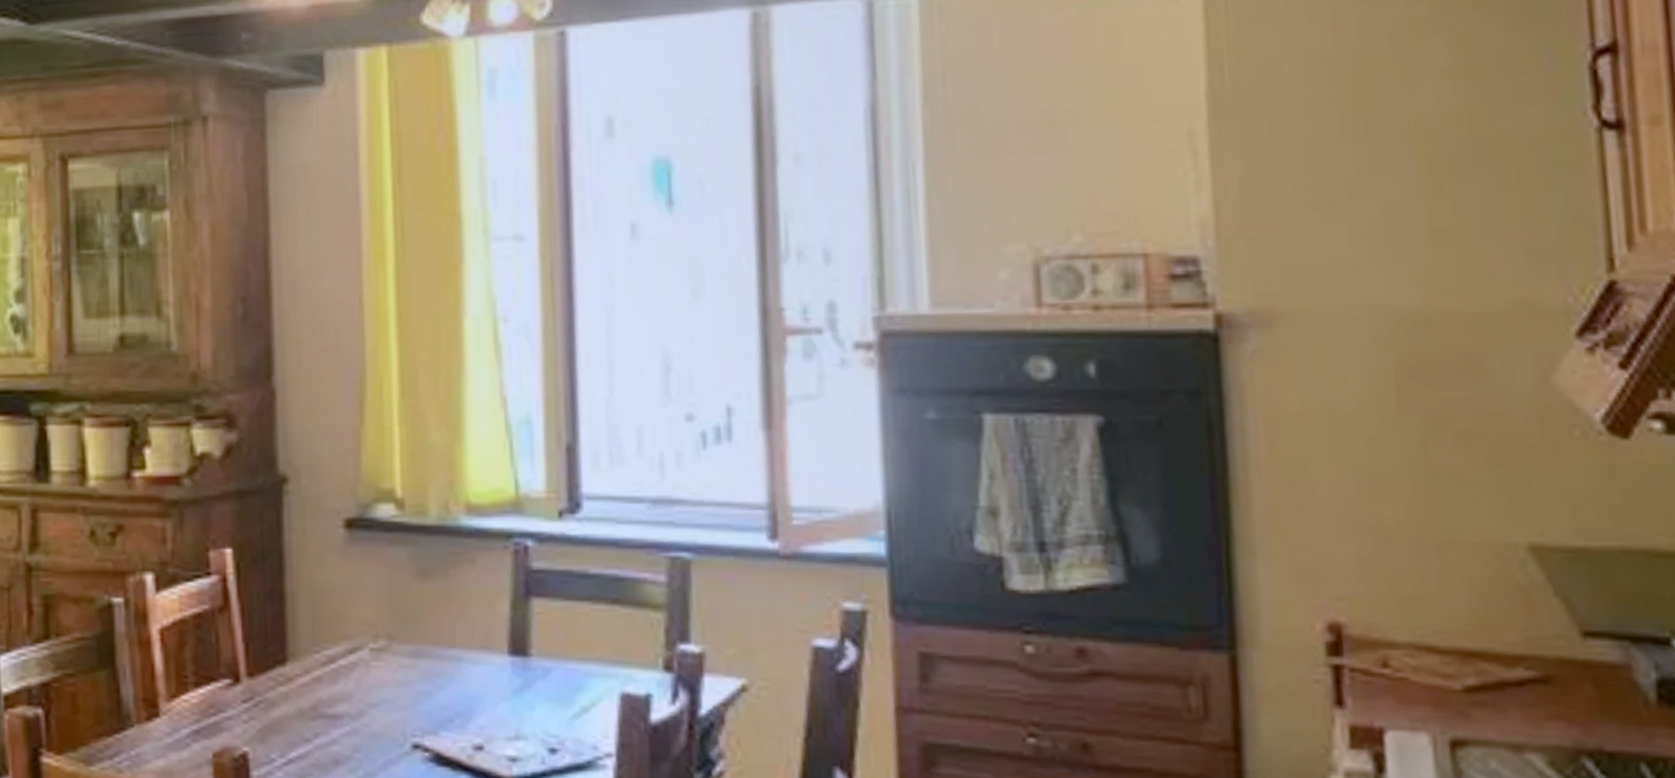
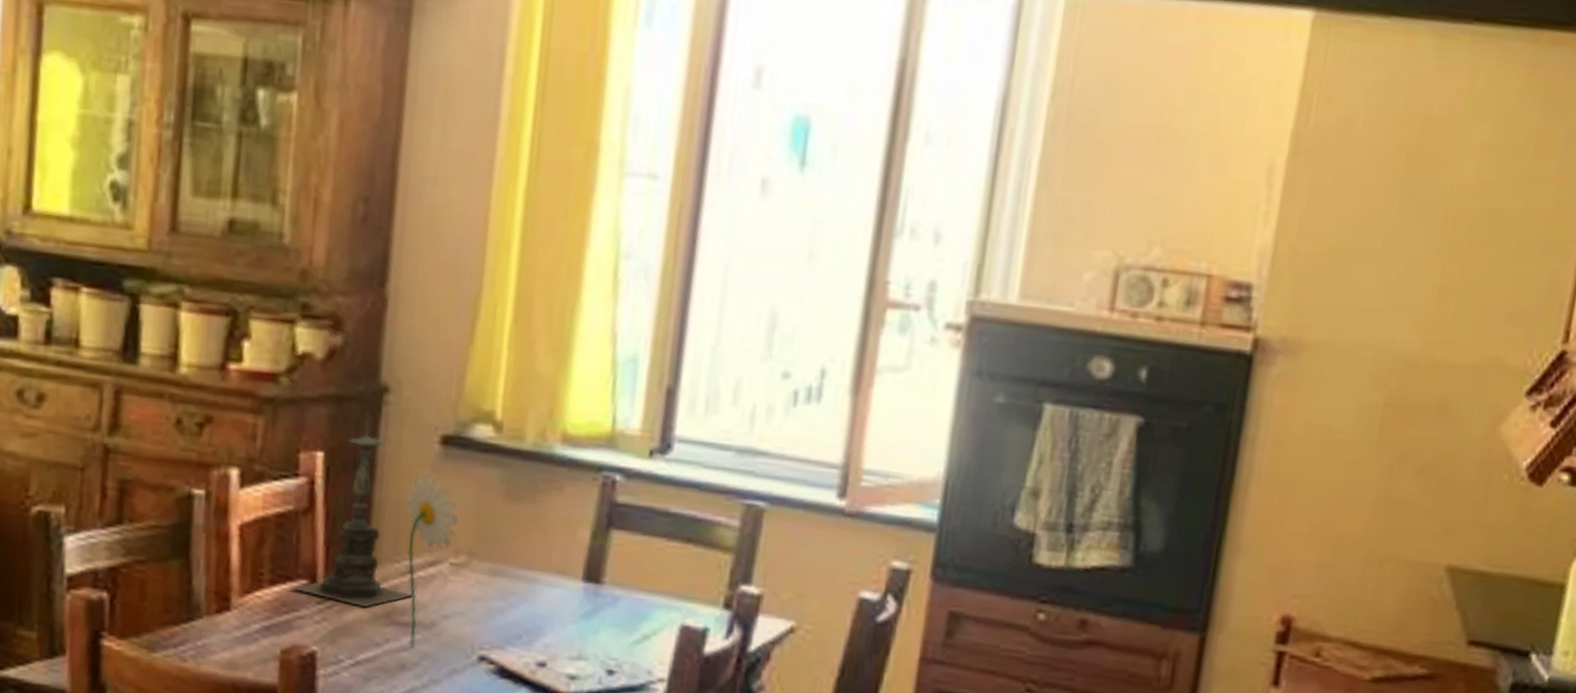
candle holder: none [215,505,341,703] -> present [290,413,417,608]
flower: none [318,559,373,740] -> present [406,473,459,647]

